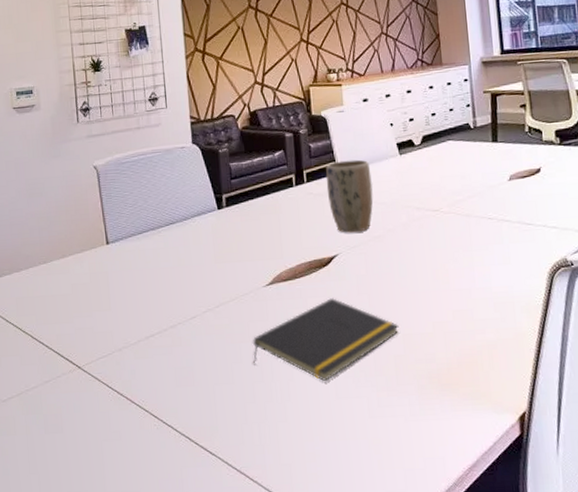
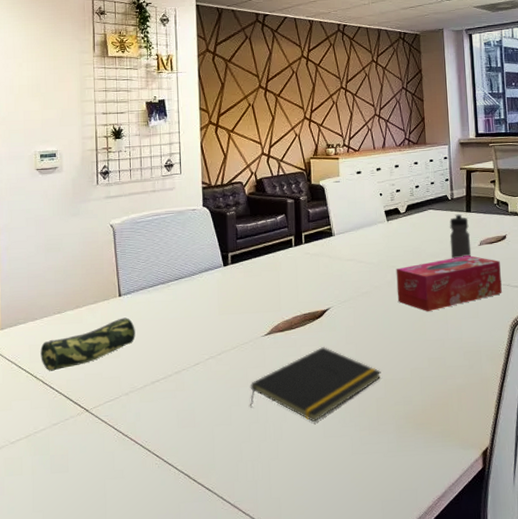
pencil case: none [27,267,126,325] -> present [40,317,135,371]
plant pot: present [326,159,373,233] -> none [322,224,363,289]
tissue box: none [412,192,538,257] -> present [396,255,502,311]
water bottle: none [473,144,500,197] -> present [449,213,472,259]

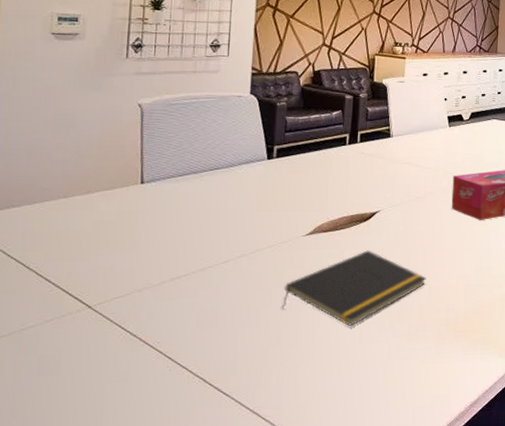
pencil case: present [40,317,135,371] -> none [36,207,157,262]

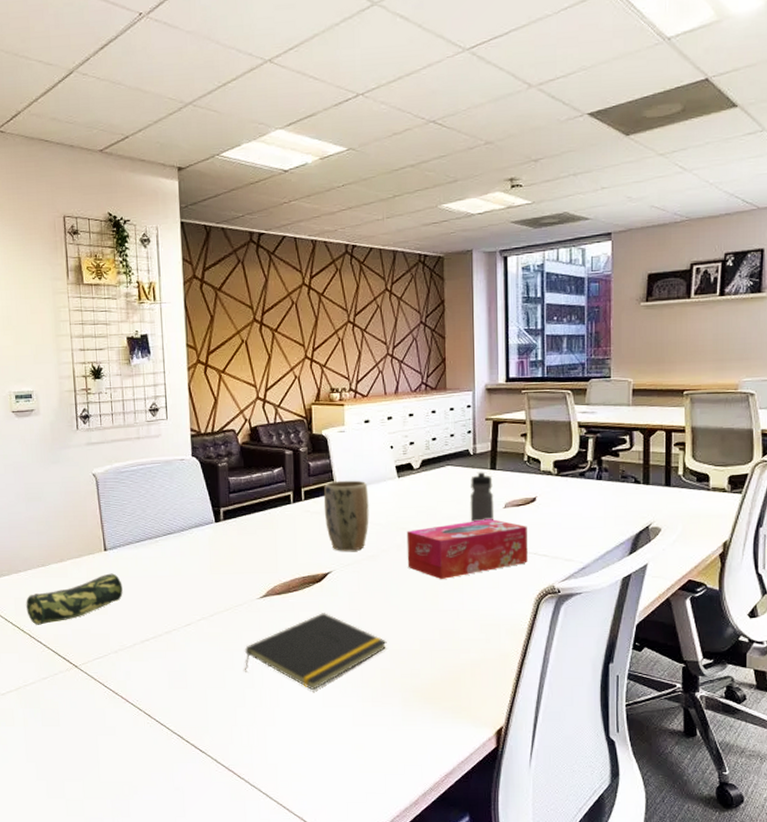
pencil case: none [36,207,157,262] -> present [26,573,123,625]
plant pot: none [377,126,421,192] -> present [324,480,369,551]

